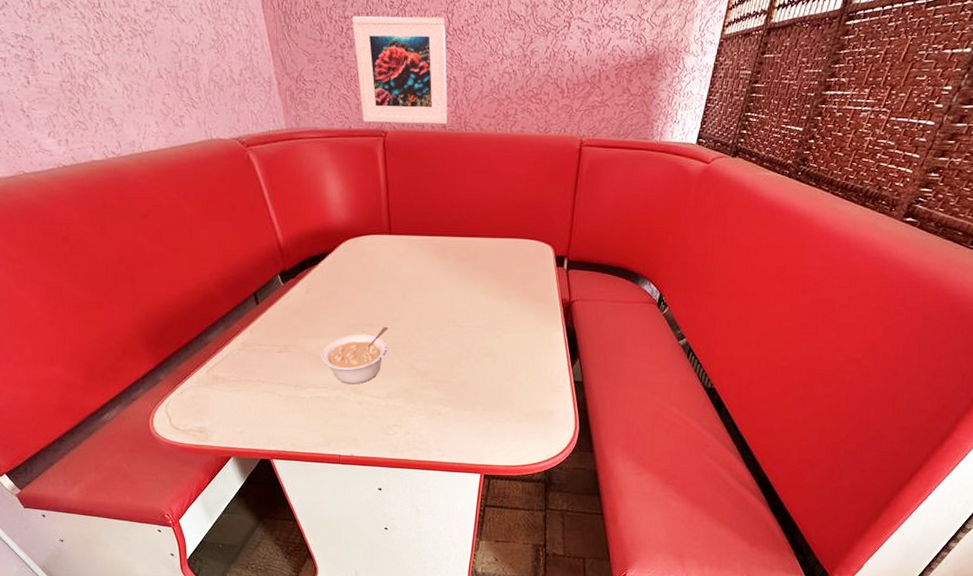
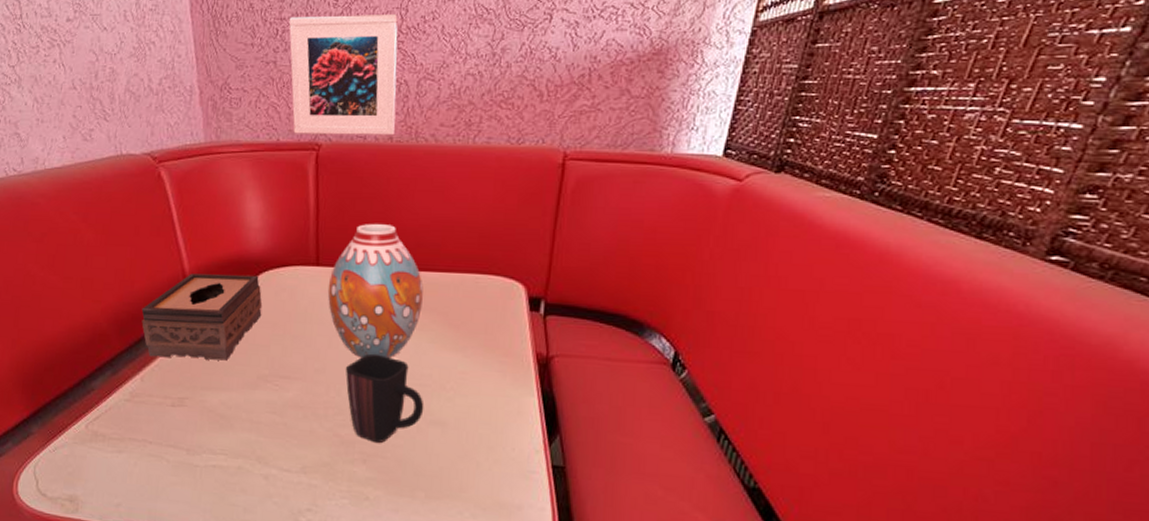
tissue box: none [245,243,347,314] -> present [141,273,263,361]
legume: present [322,326,388,385] -> none [222,379,308,453]
vase: none [400,198,475,307] -> present [327,223,423,359]
mug: none [417,303,480,372] -> present [345,353,424,443]

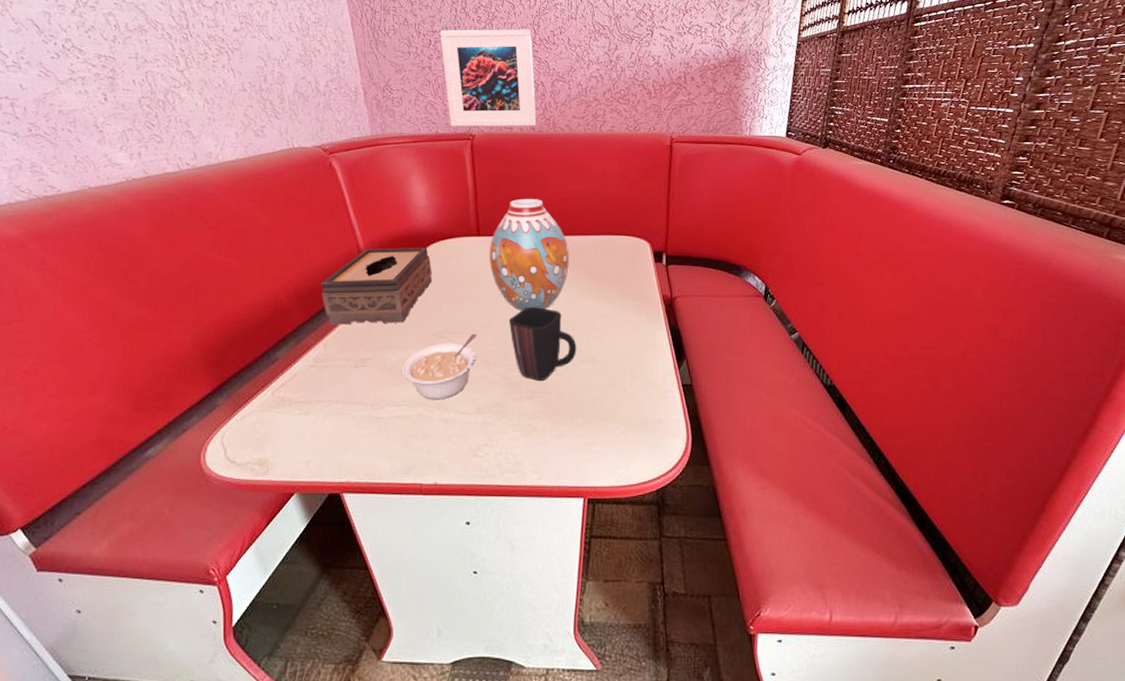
legume: none [222,379,308,453] -> present [403,333,477,400]

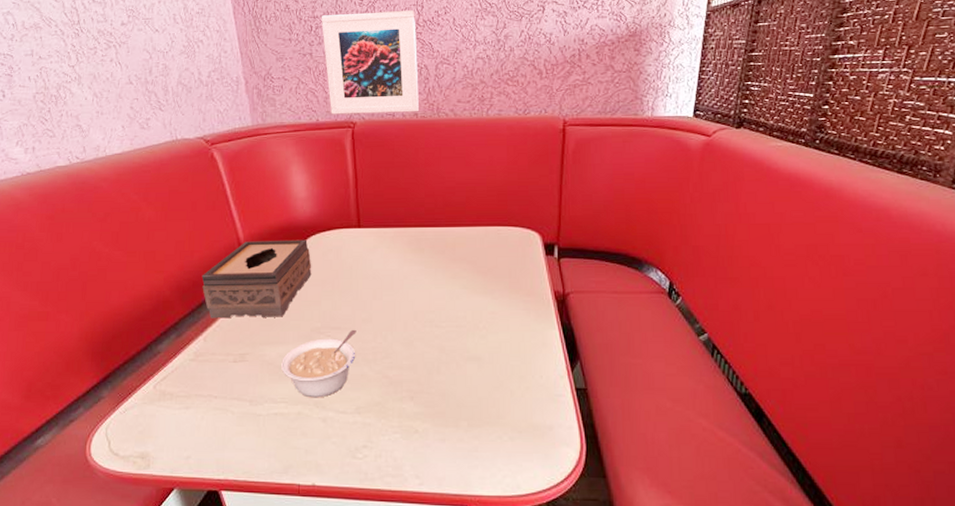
vase: present [489,198,569,310] -> none [369,187,453,305]
mug: present [508,306,577,381] -> none [389,301,461,380]

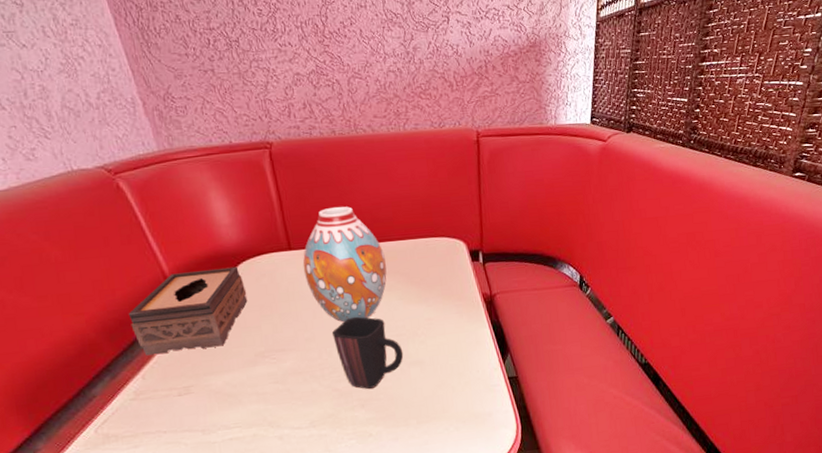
legume: present [281,329,357,398] -> none [229,349,303,420]
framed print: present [321,10,420,115] -> none [218,21,337,135]
vase: none [369,187,453,305] -> present [303,206,387,322]
mug: none [389,301,461,380] -> present [331,316,404,389]

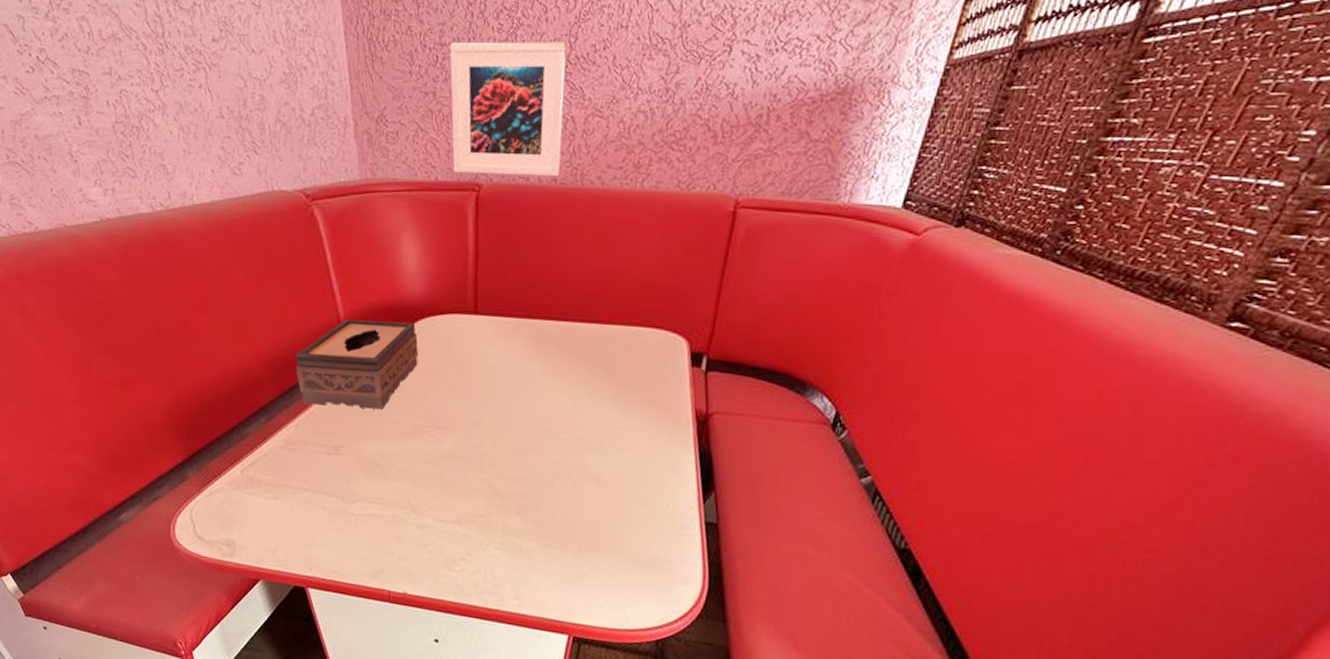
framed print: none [218,21,337,135] -> present [449,41,567,177]
vase: present [303,206,387,322] -> none [485,270,584,412]
mug: present [331,316,404,389] -> none [501,406,581,496]

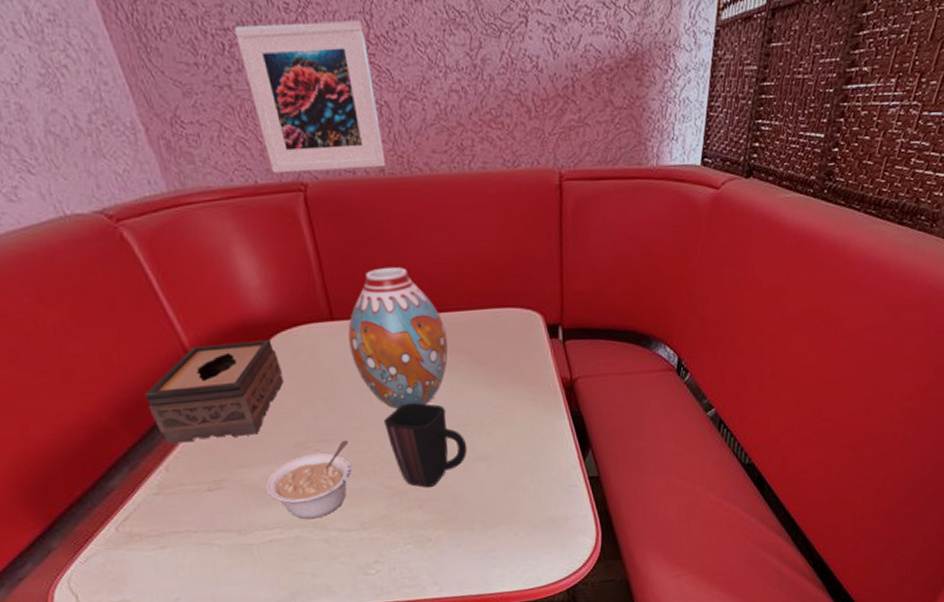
legume: none [378,431,464,503] -> present [266,440,351,520]
vase: none [485,270,584,412] -> present [348,266,448,408]
mug: none [501,406,581,496] -> present [383,402,468,487]

